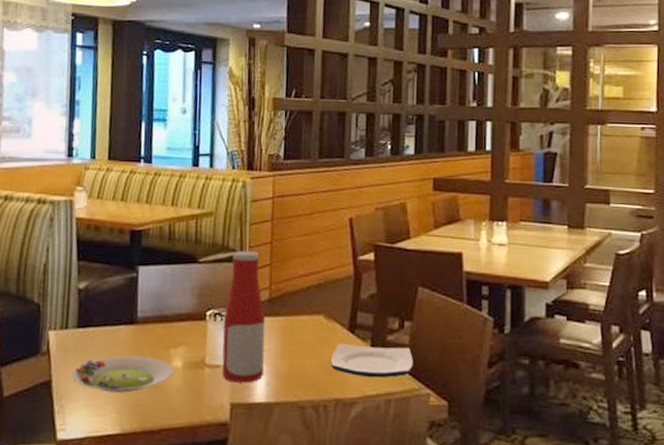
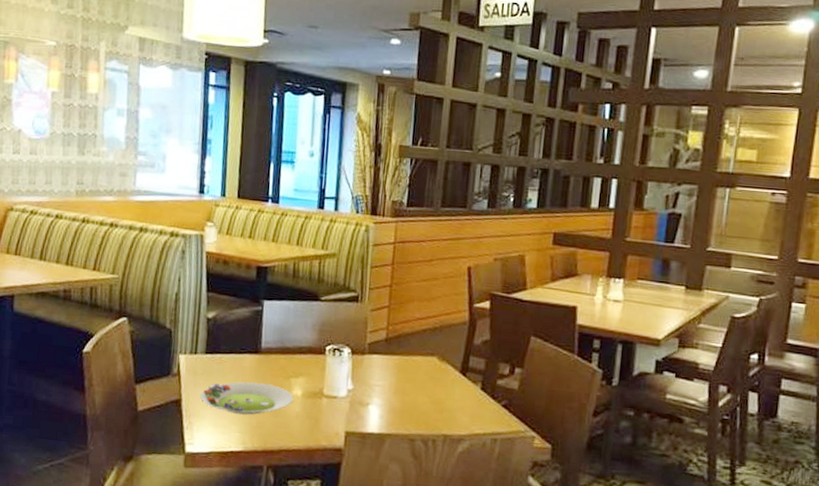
bottle: present [221,250,266,383] -> none [338,291,382,415]
plate: present [331,343,413,378] -> none [442,384,521,419]

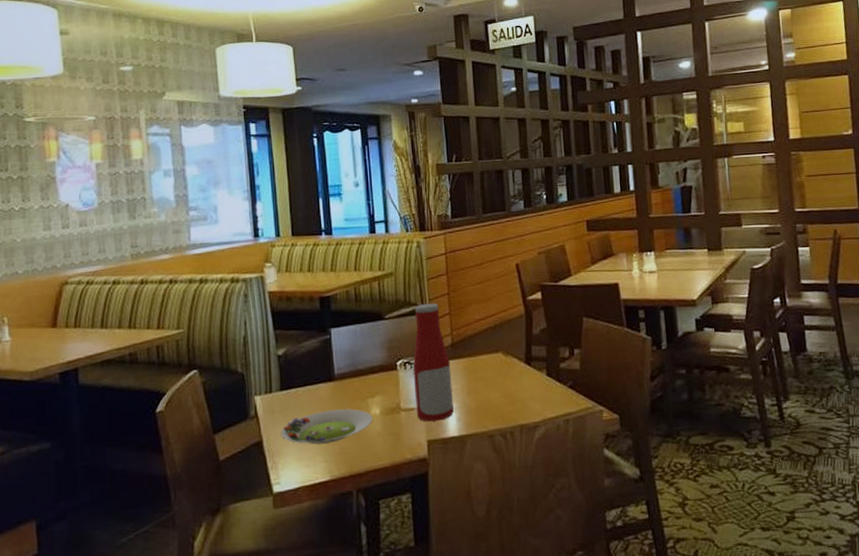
bottle: none [338,291,382,415] -> present [412,303,454,422]

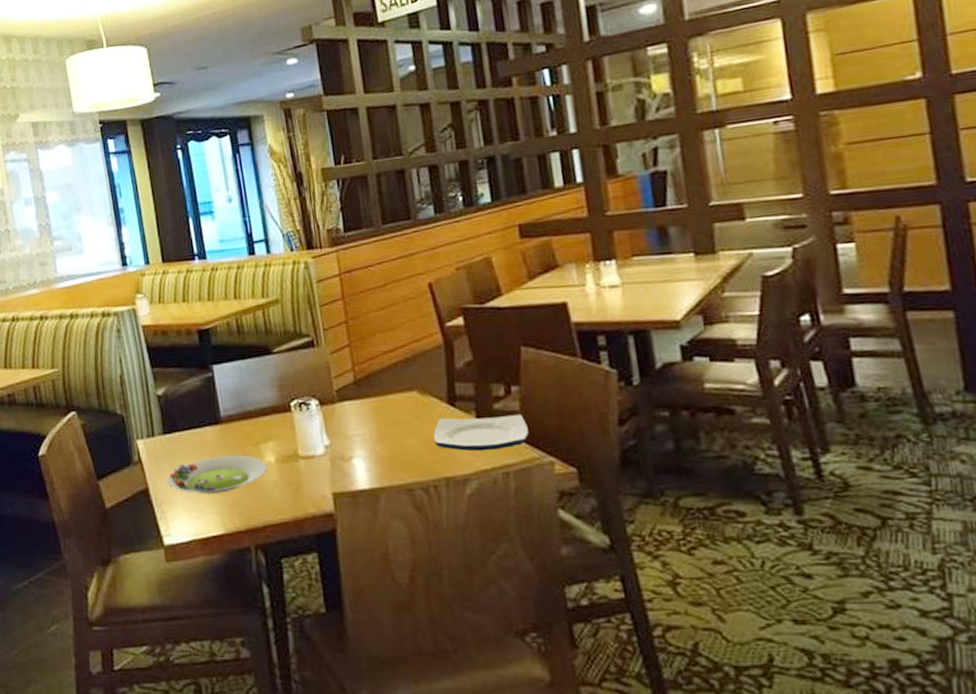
bottle: present [412,303,454,422] -> none [307,333,362,472]
plate: none [513,371,585,403] -> present [433,414,529,451]

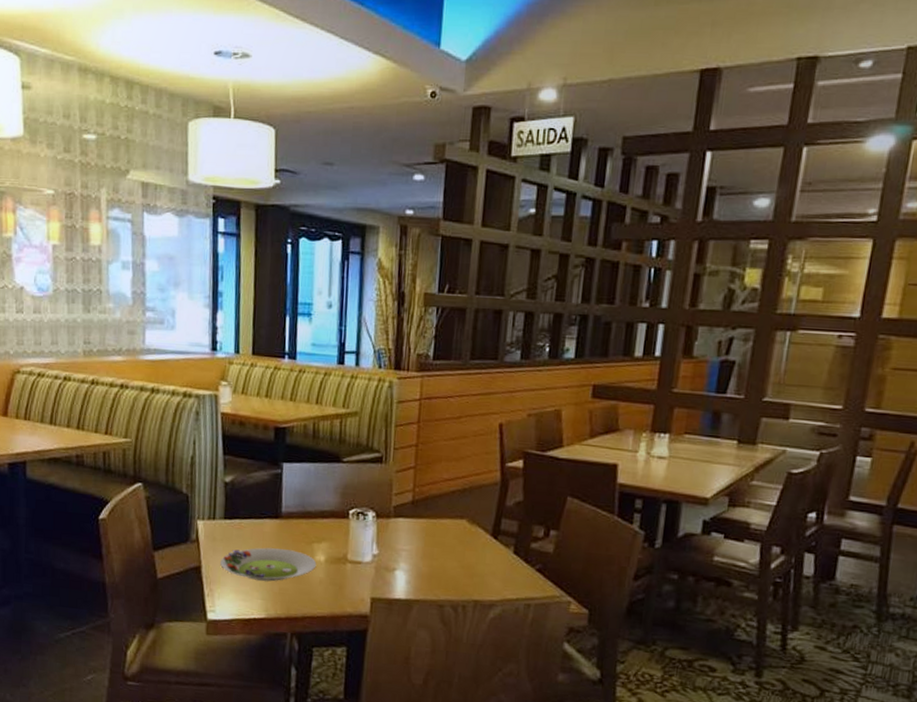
plate: present [433,414,529,451] -> none [472,547,556,584]

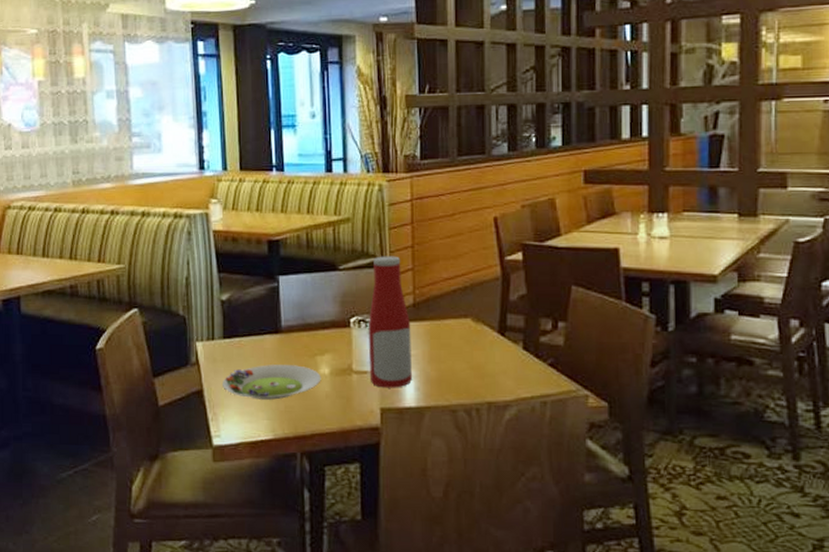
bottle: none [363,452,408,580] -> present [368,256,412,388]

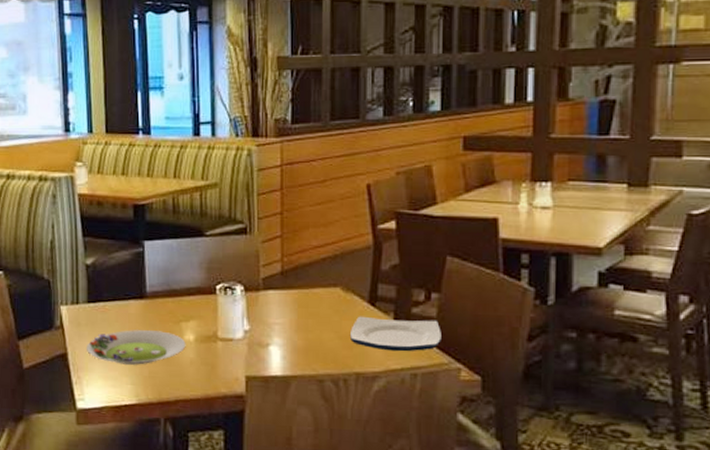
bottle: present [368,256,412,388] -> none [234,222,279,356]
plate: none [482,346,569,380] -> present [350,316,441,352]

